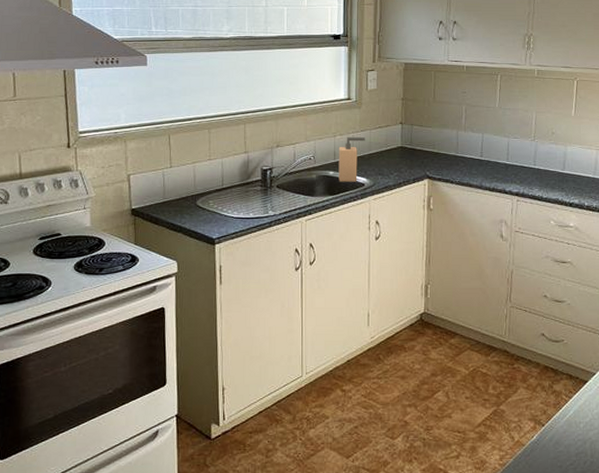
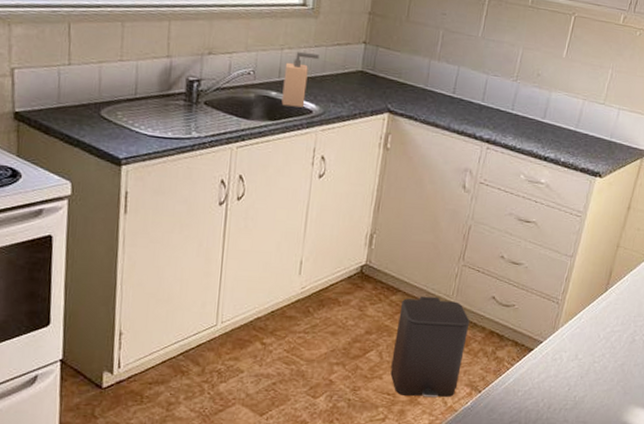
pedal bin: none [458,337,525,435] -> present [390,295,470,399]

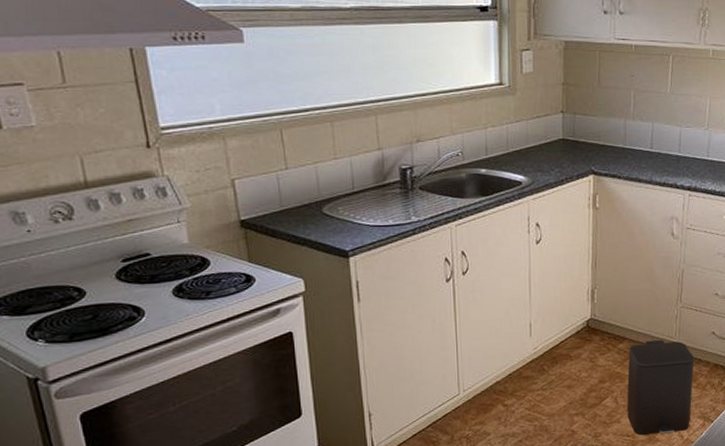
soap dispenser: present [281,52,319,108] -> none [490,129,521,181]

